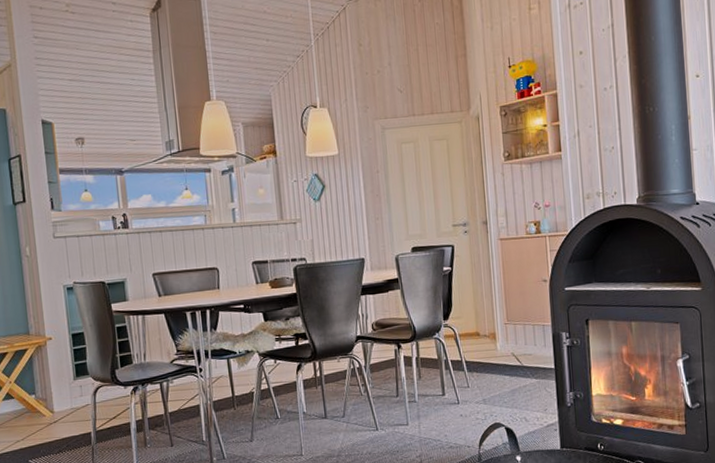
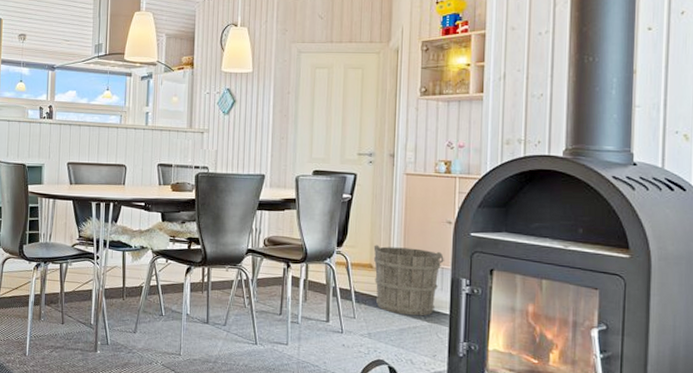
bucket: none [478,309,544,376] -> present [373,245,444,316]

